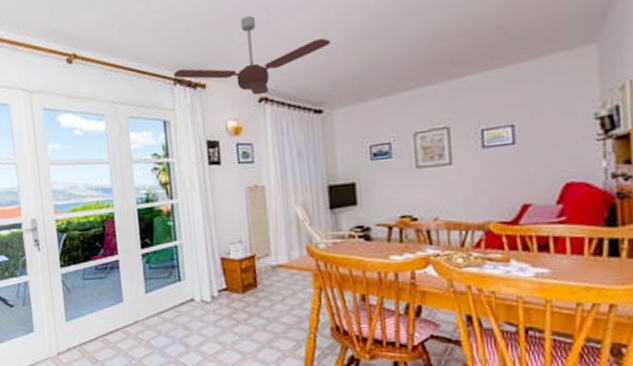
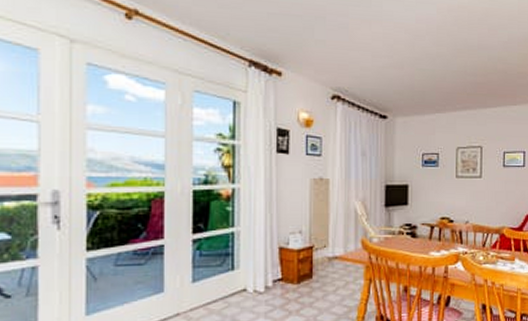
ceiling fan: present [174,16,330,95] -> none [250,16,399,93]

